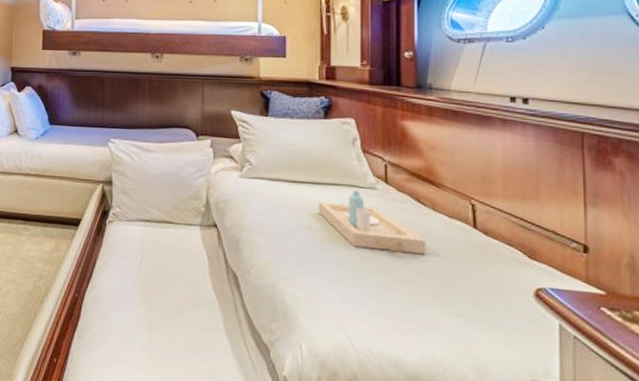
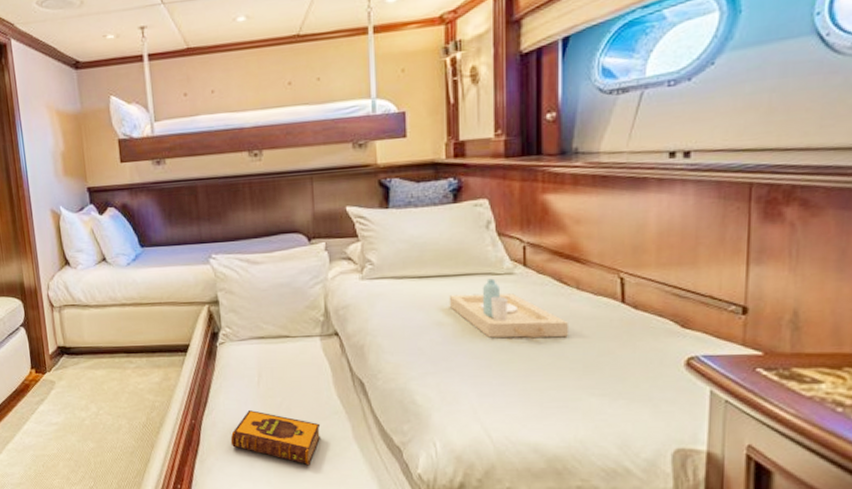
hardback book: none [109,290,195,354] -> present [230,410,321,466]

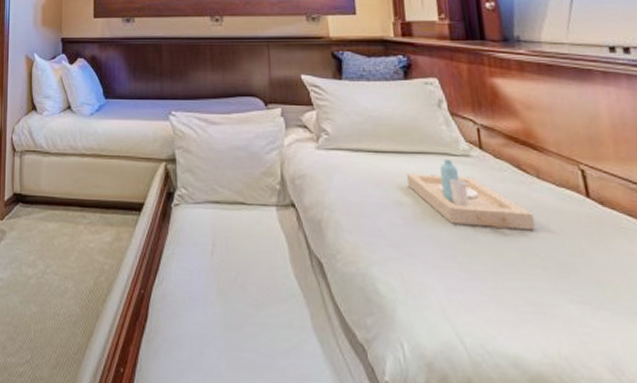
hardback book: present [230,410,321,466] -> none [180,284,278,359]

